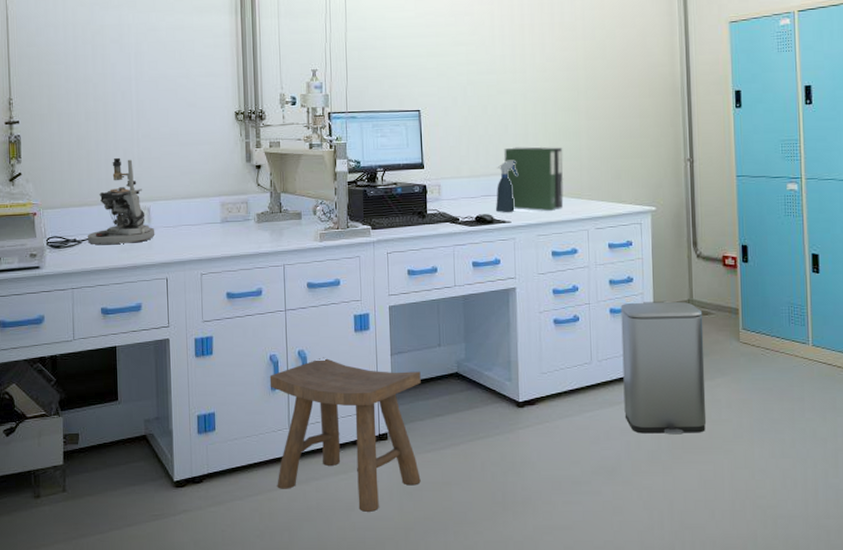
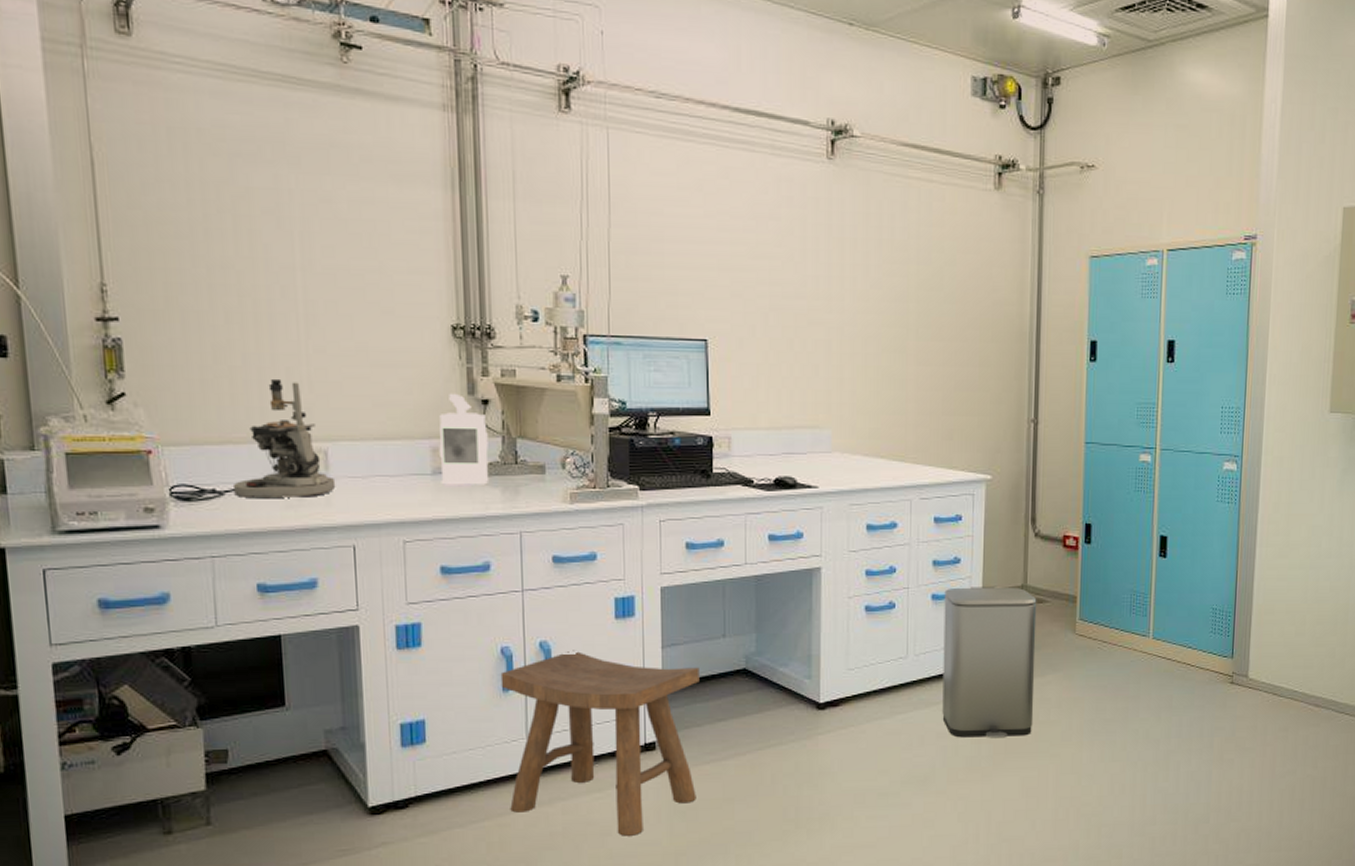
tissue box: none [226,161,261,229] -> present [439,393,490,484]
spray bottle: present [495,161,519,212] -> none [799,411,830,475]
binder: present [504,146,564,212] -> none [813,394,886,477]

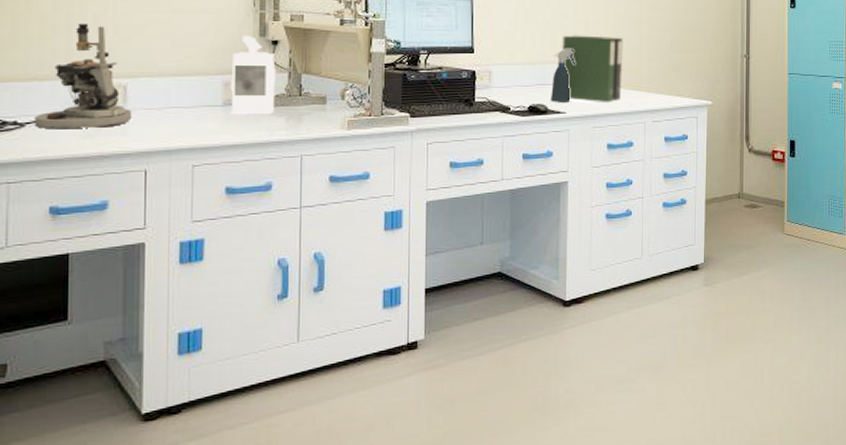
stool: present [500,650,700,836] -> none [276,260,459,431]
spray bottle: none [799,411,830,475] -> present [550,49,577,102]
binder: none [813,394,886,477] -> present [562,35,623,103]
pedal bin: present [942,587,1037,738] -> none [672,194,752,328]

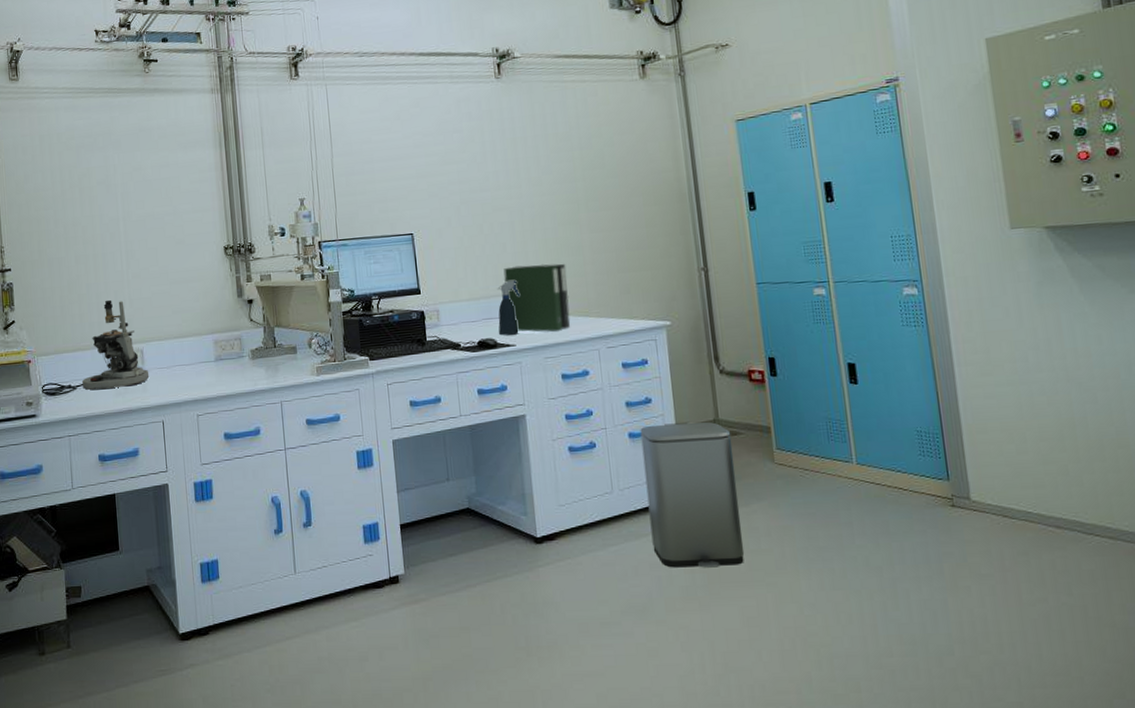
tissue box: present [230,35,276,114] -> none [218,297,256,368]
pedal bin: none [672,194,752,328] -> present [640,421,745,568]

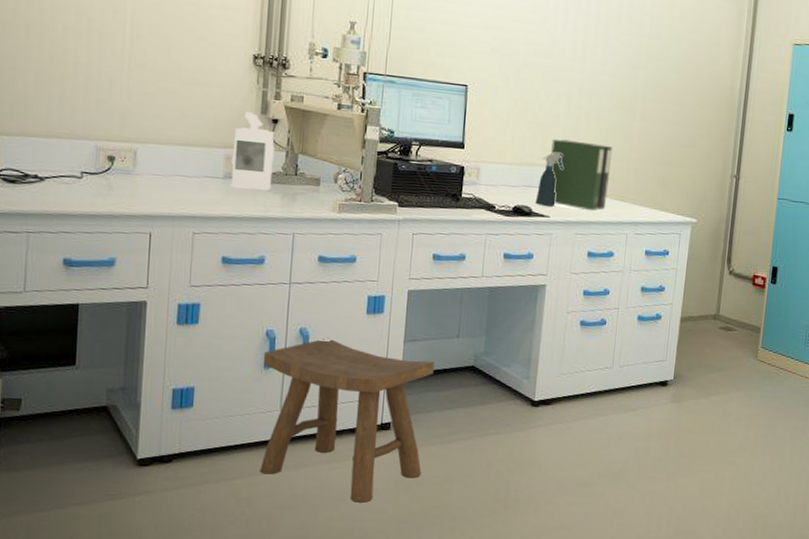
microscope: present [82,299,150,390] -> none [53,86,141,189]
tissue box: none [218,297,256,368] -> present [230,111,275,190]
stool: none [272,497,437,662] -> present [260,337,434,503]
pedal bin: present [640,421,745,568] -> none [638,311,727,444]

